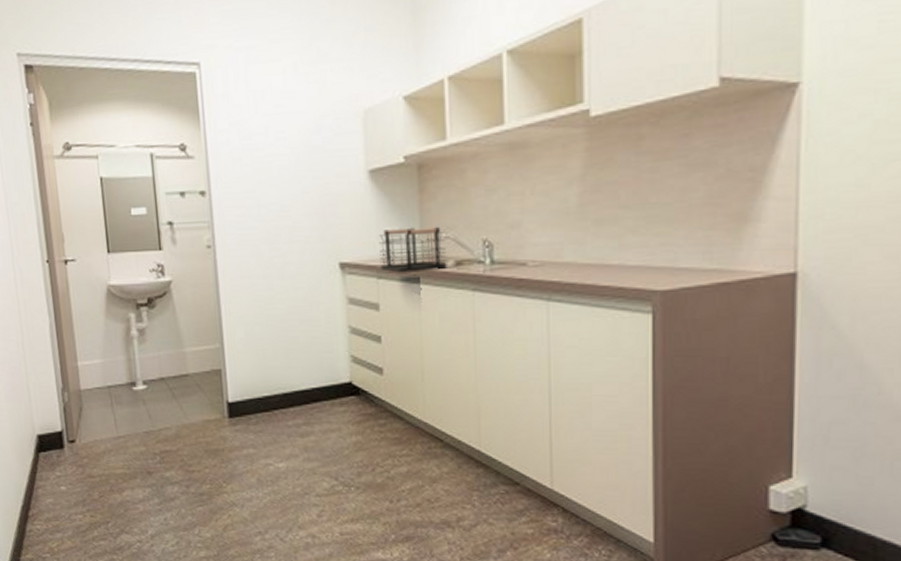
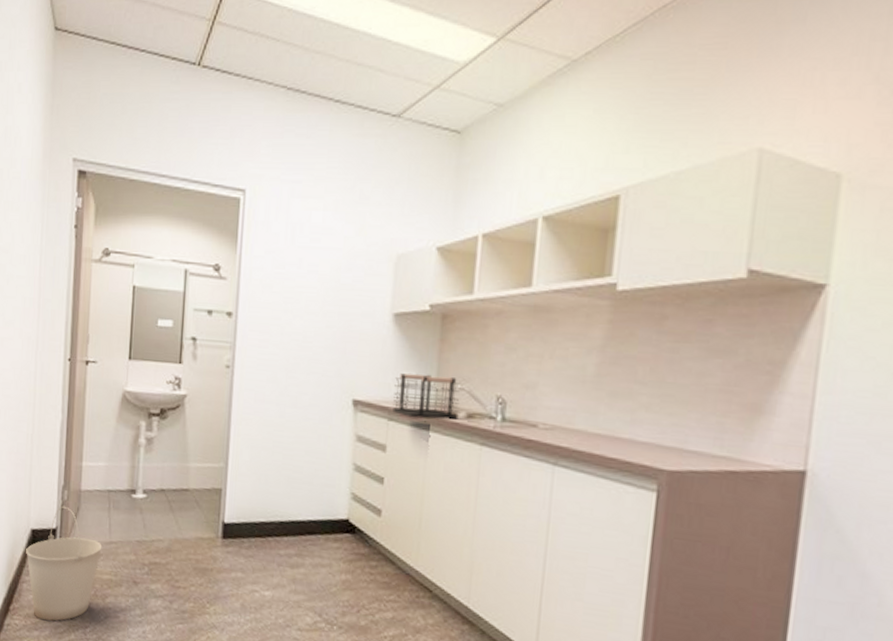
bucket: none [35,408,111,522] -> present [26,505,102,621]

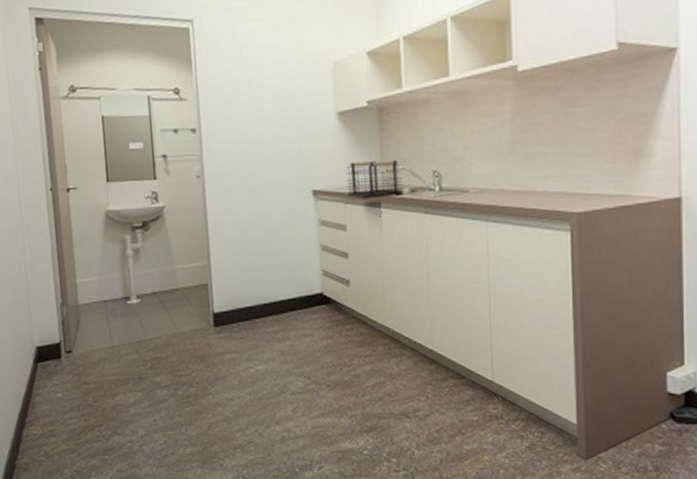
bucket: present [26,505,102,621] -> none [34,321,106,427]

